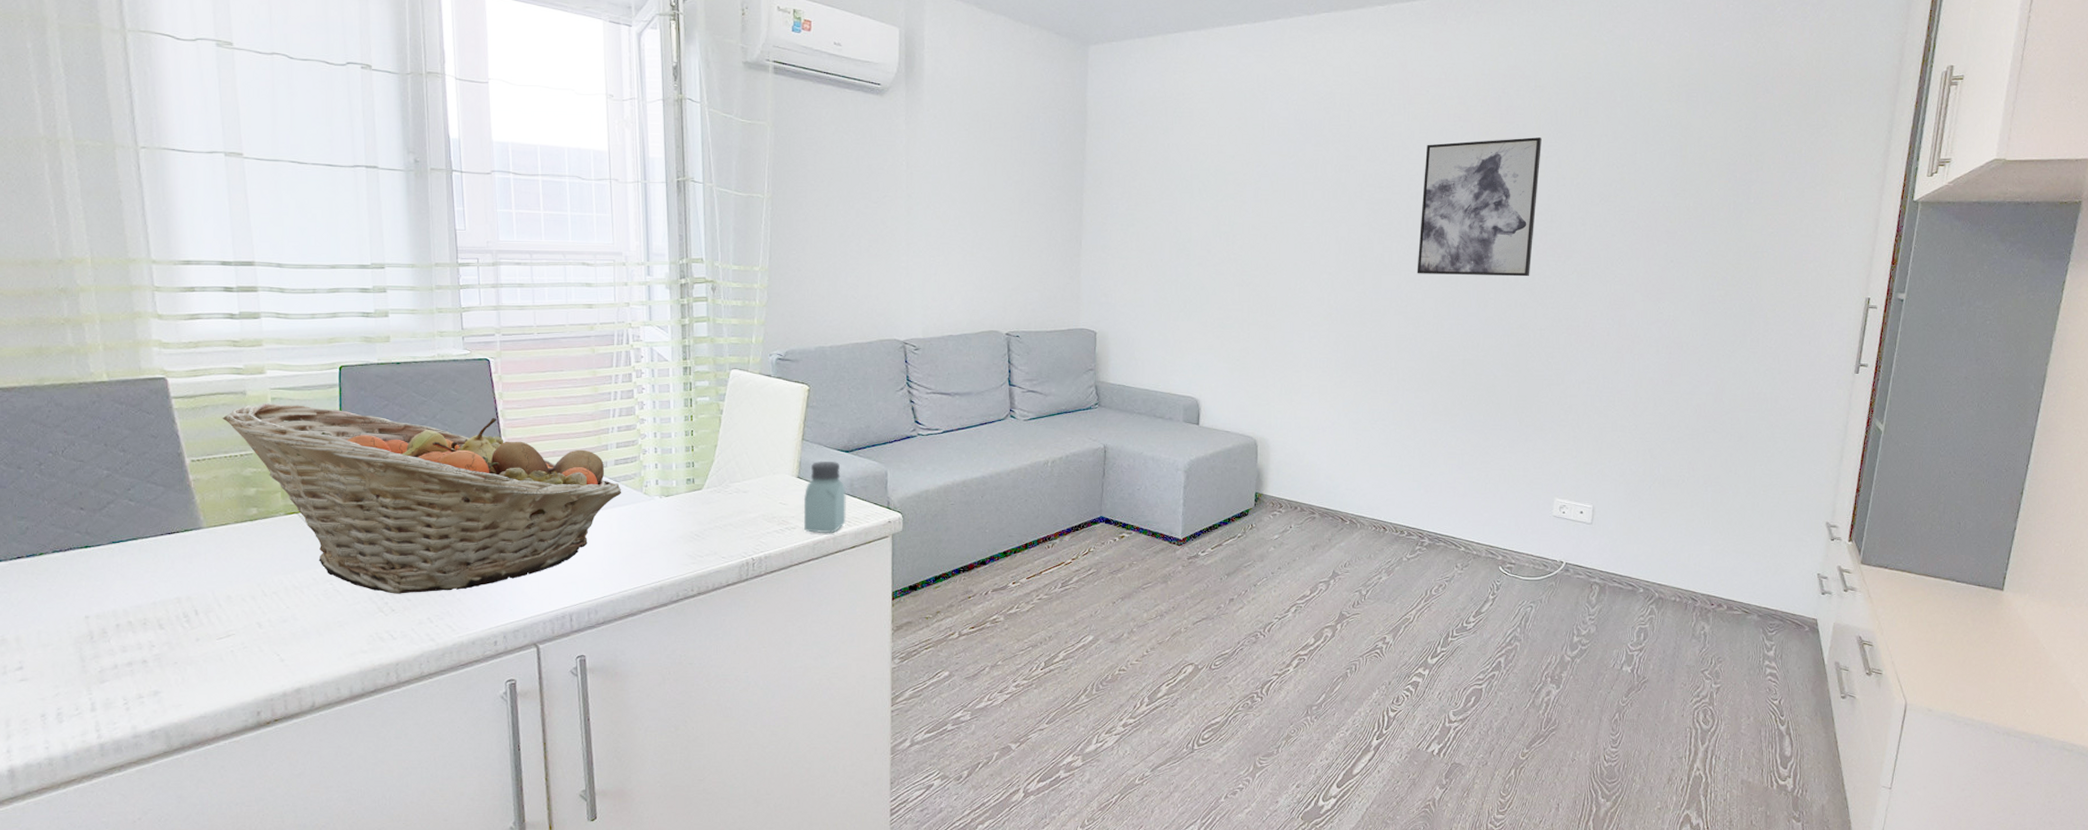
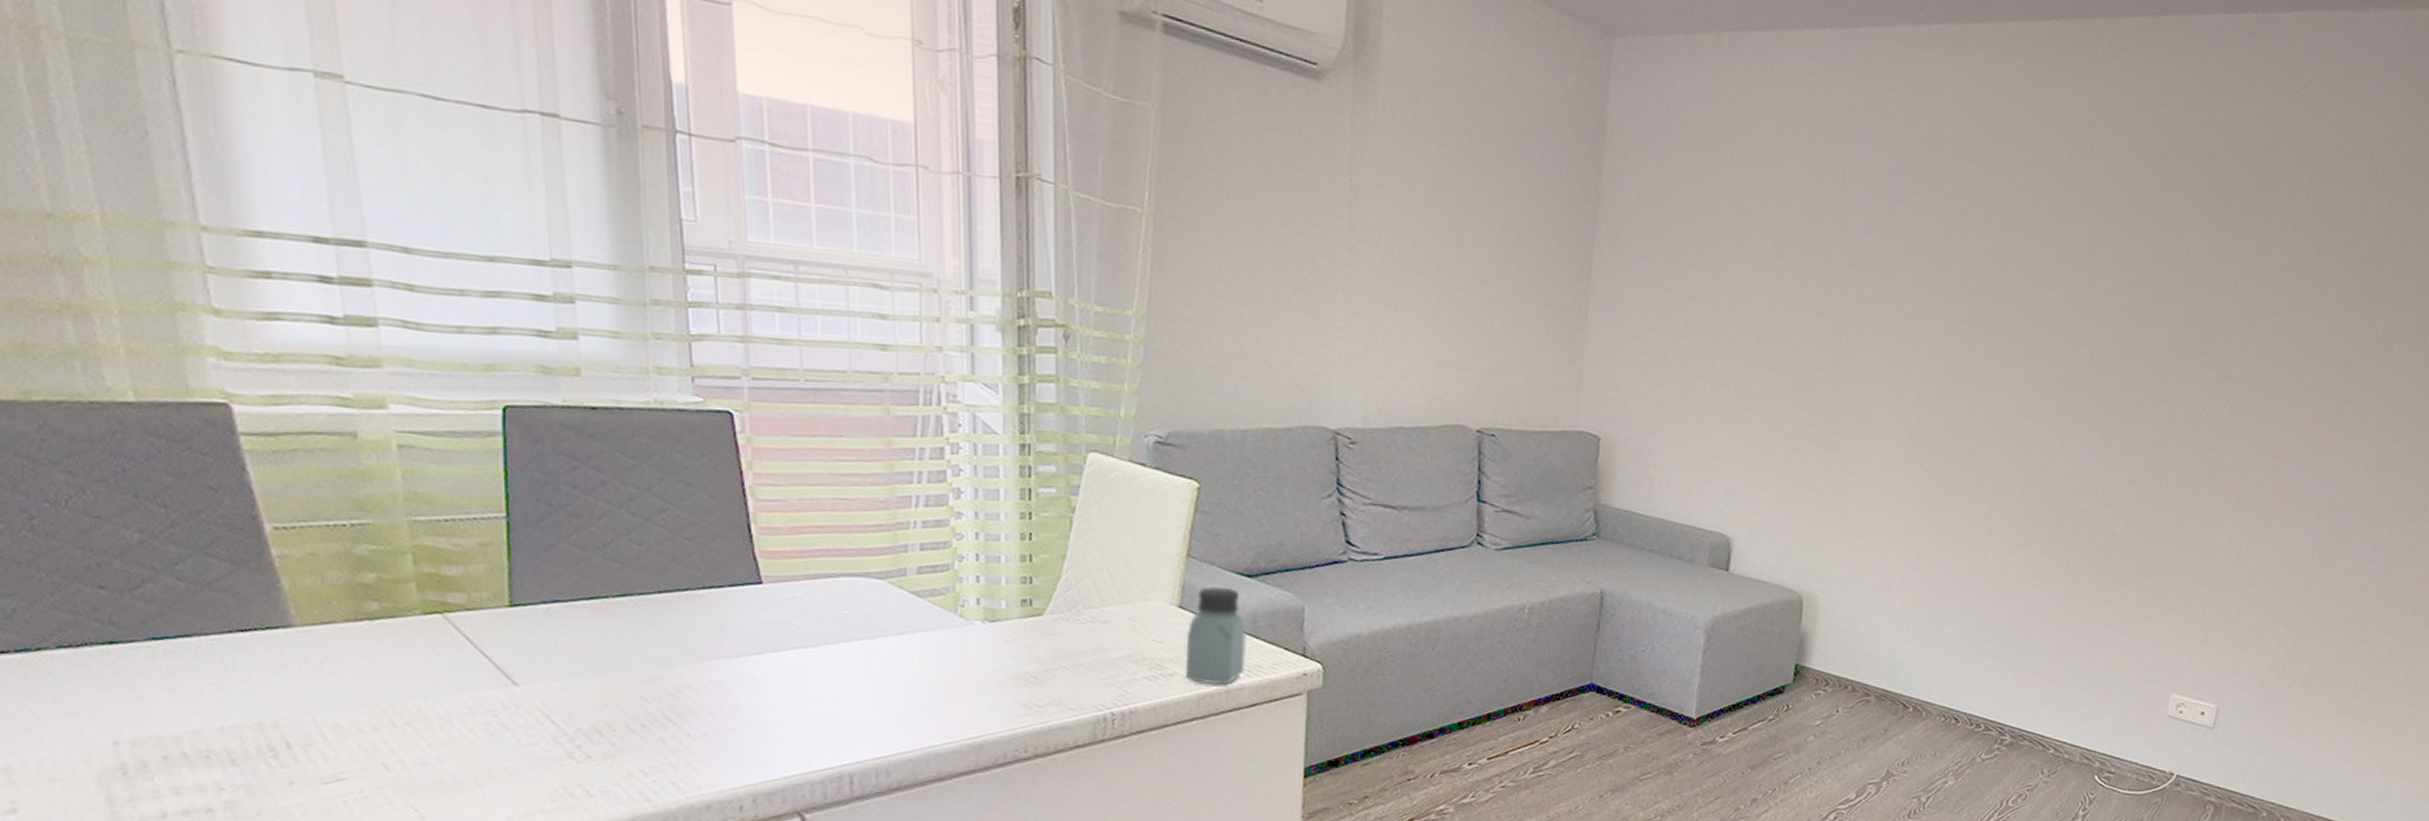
fruit basket: present [222,403,622,594] -> none [320,452,928,735]
wall art: present [1417,137,1542,277] -> none [2027,218,2204,407]

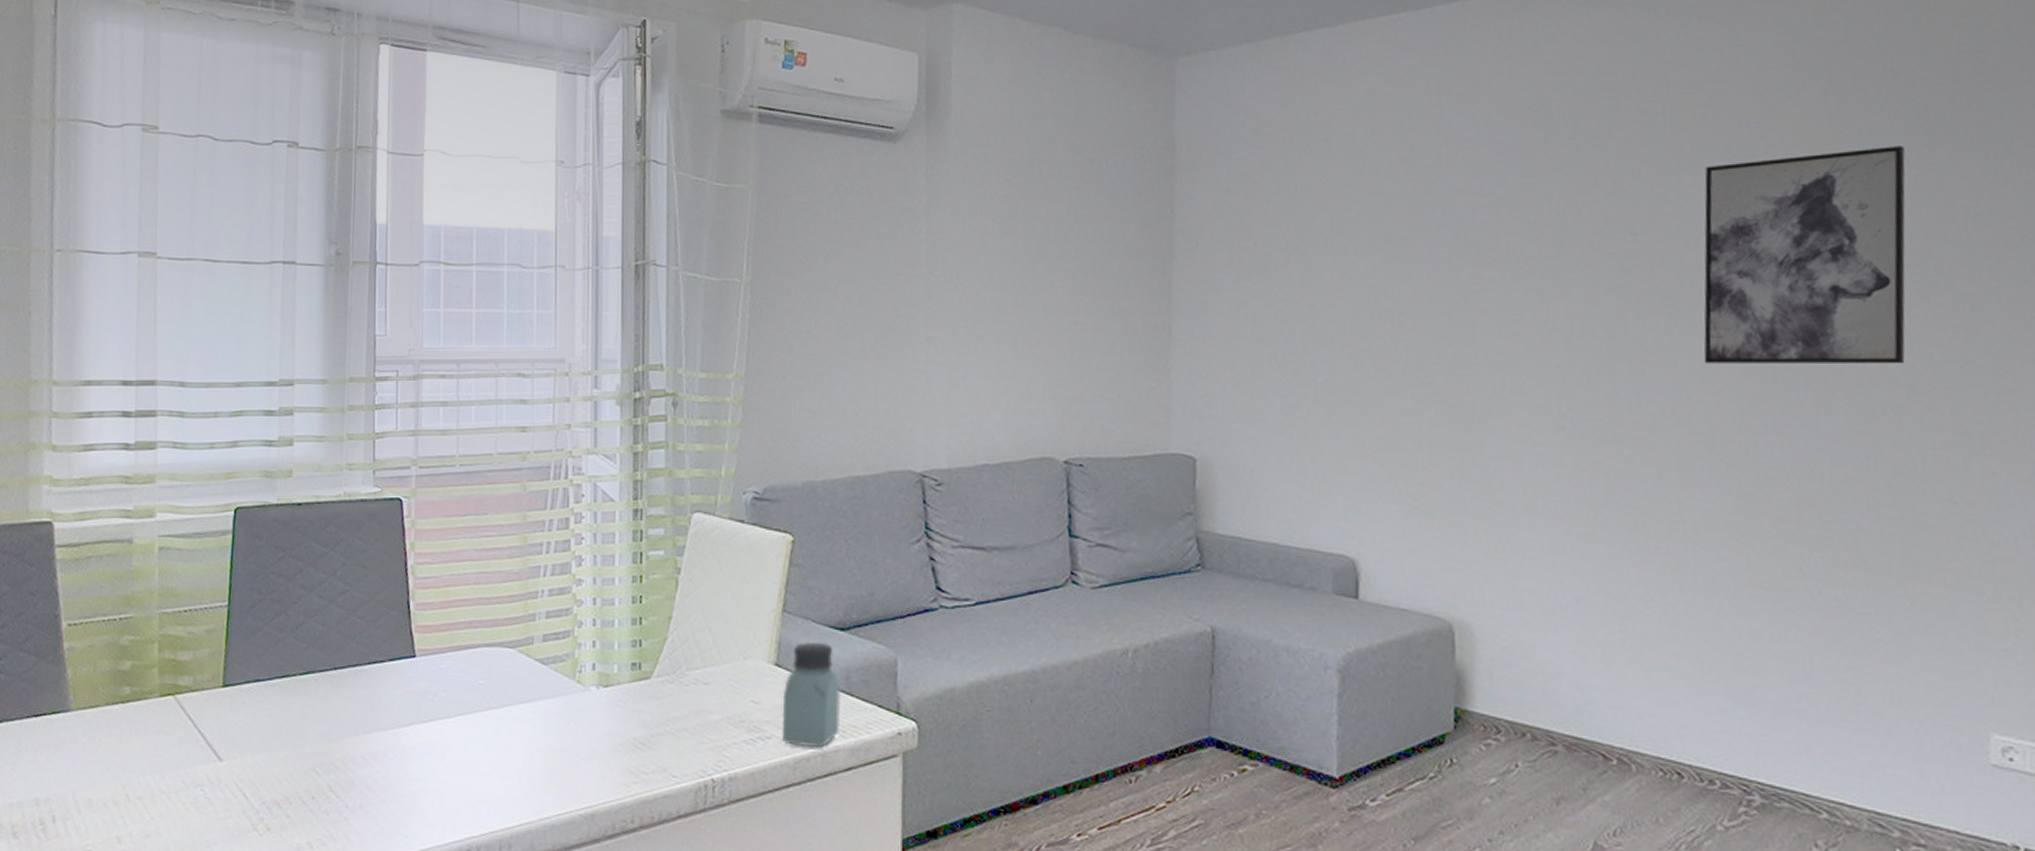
wall art: none [2027,218,2204,407] -> present [1703,146,1906,365]

